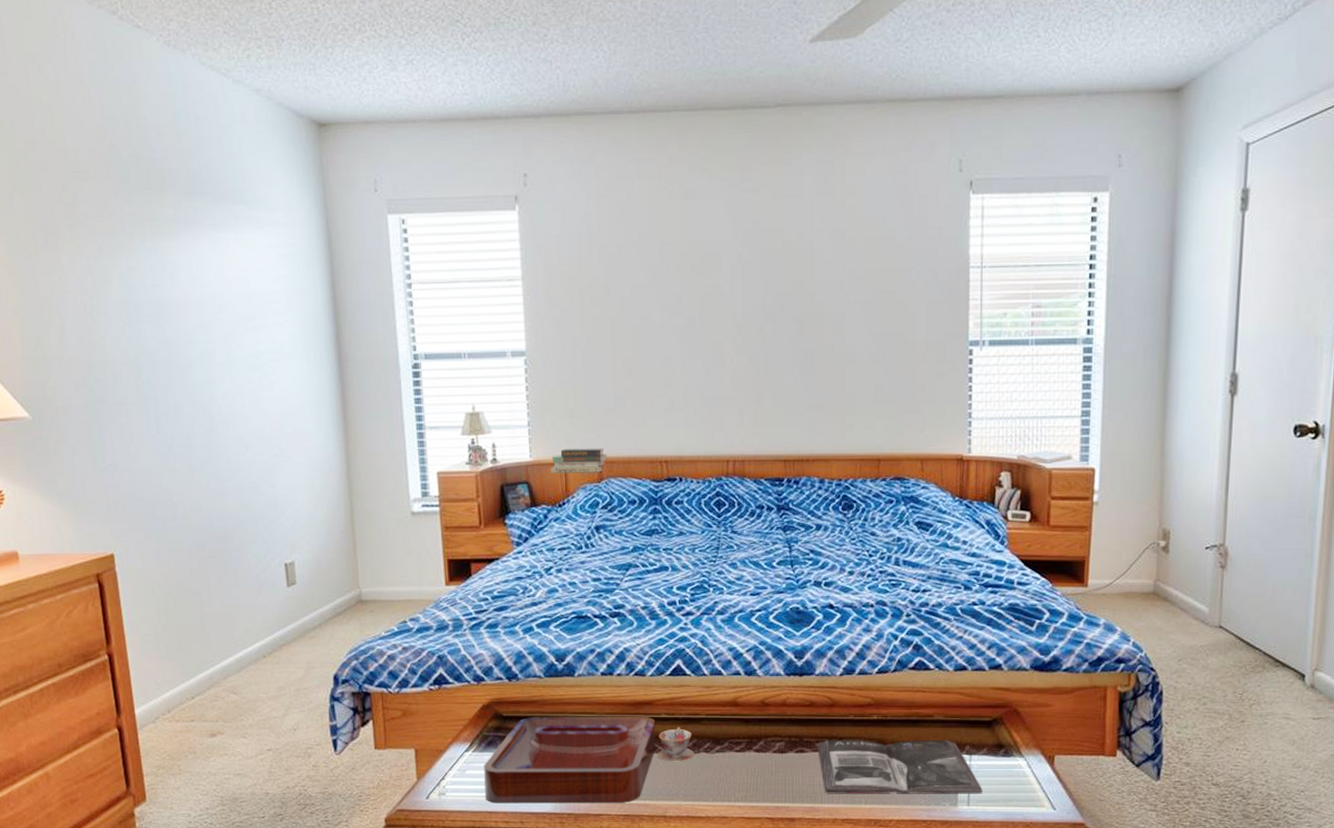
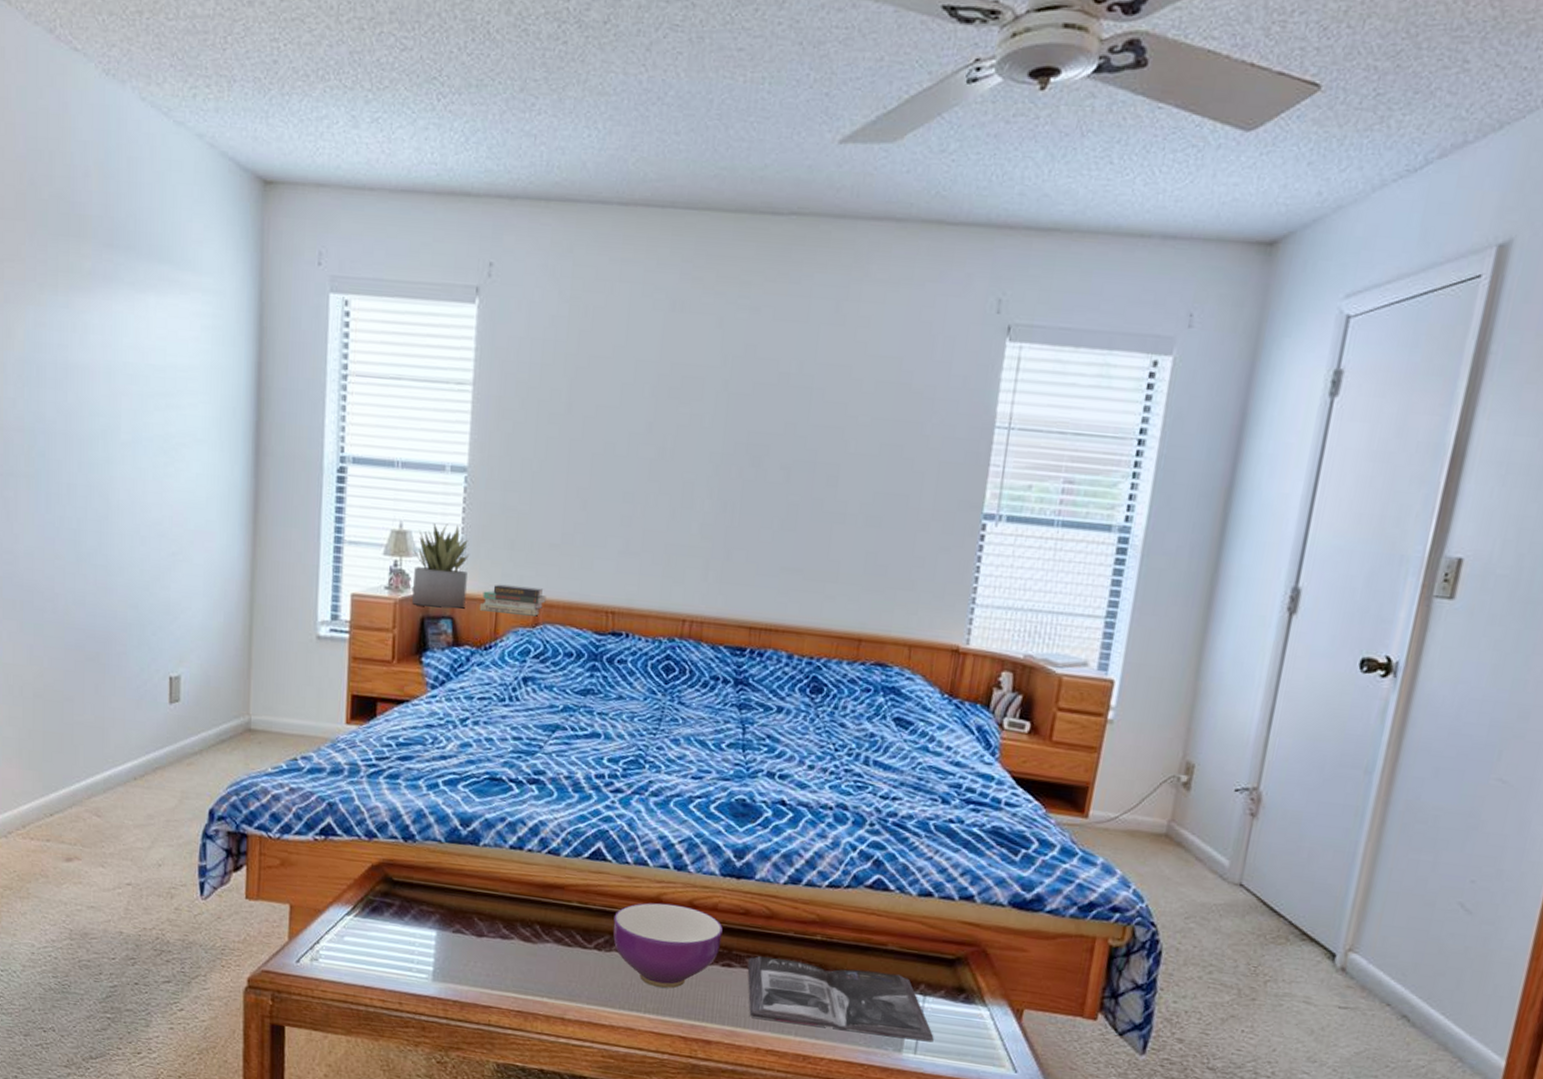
decorative tray: present [484,716,655,802] -> none [361,885,564,997]
succulent plant: none [487,402,538,475] -> present [412,524,469,609]
teacup: present [658,726,694,762] -> none [563,918,605,959]
bowl: none [698,705,793,779] -> present [612,902,723,989]

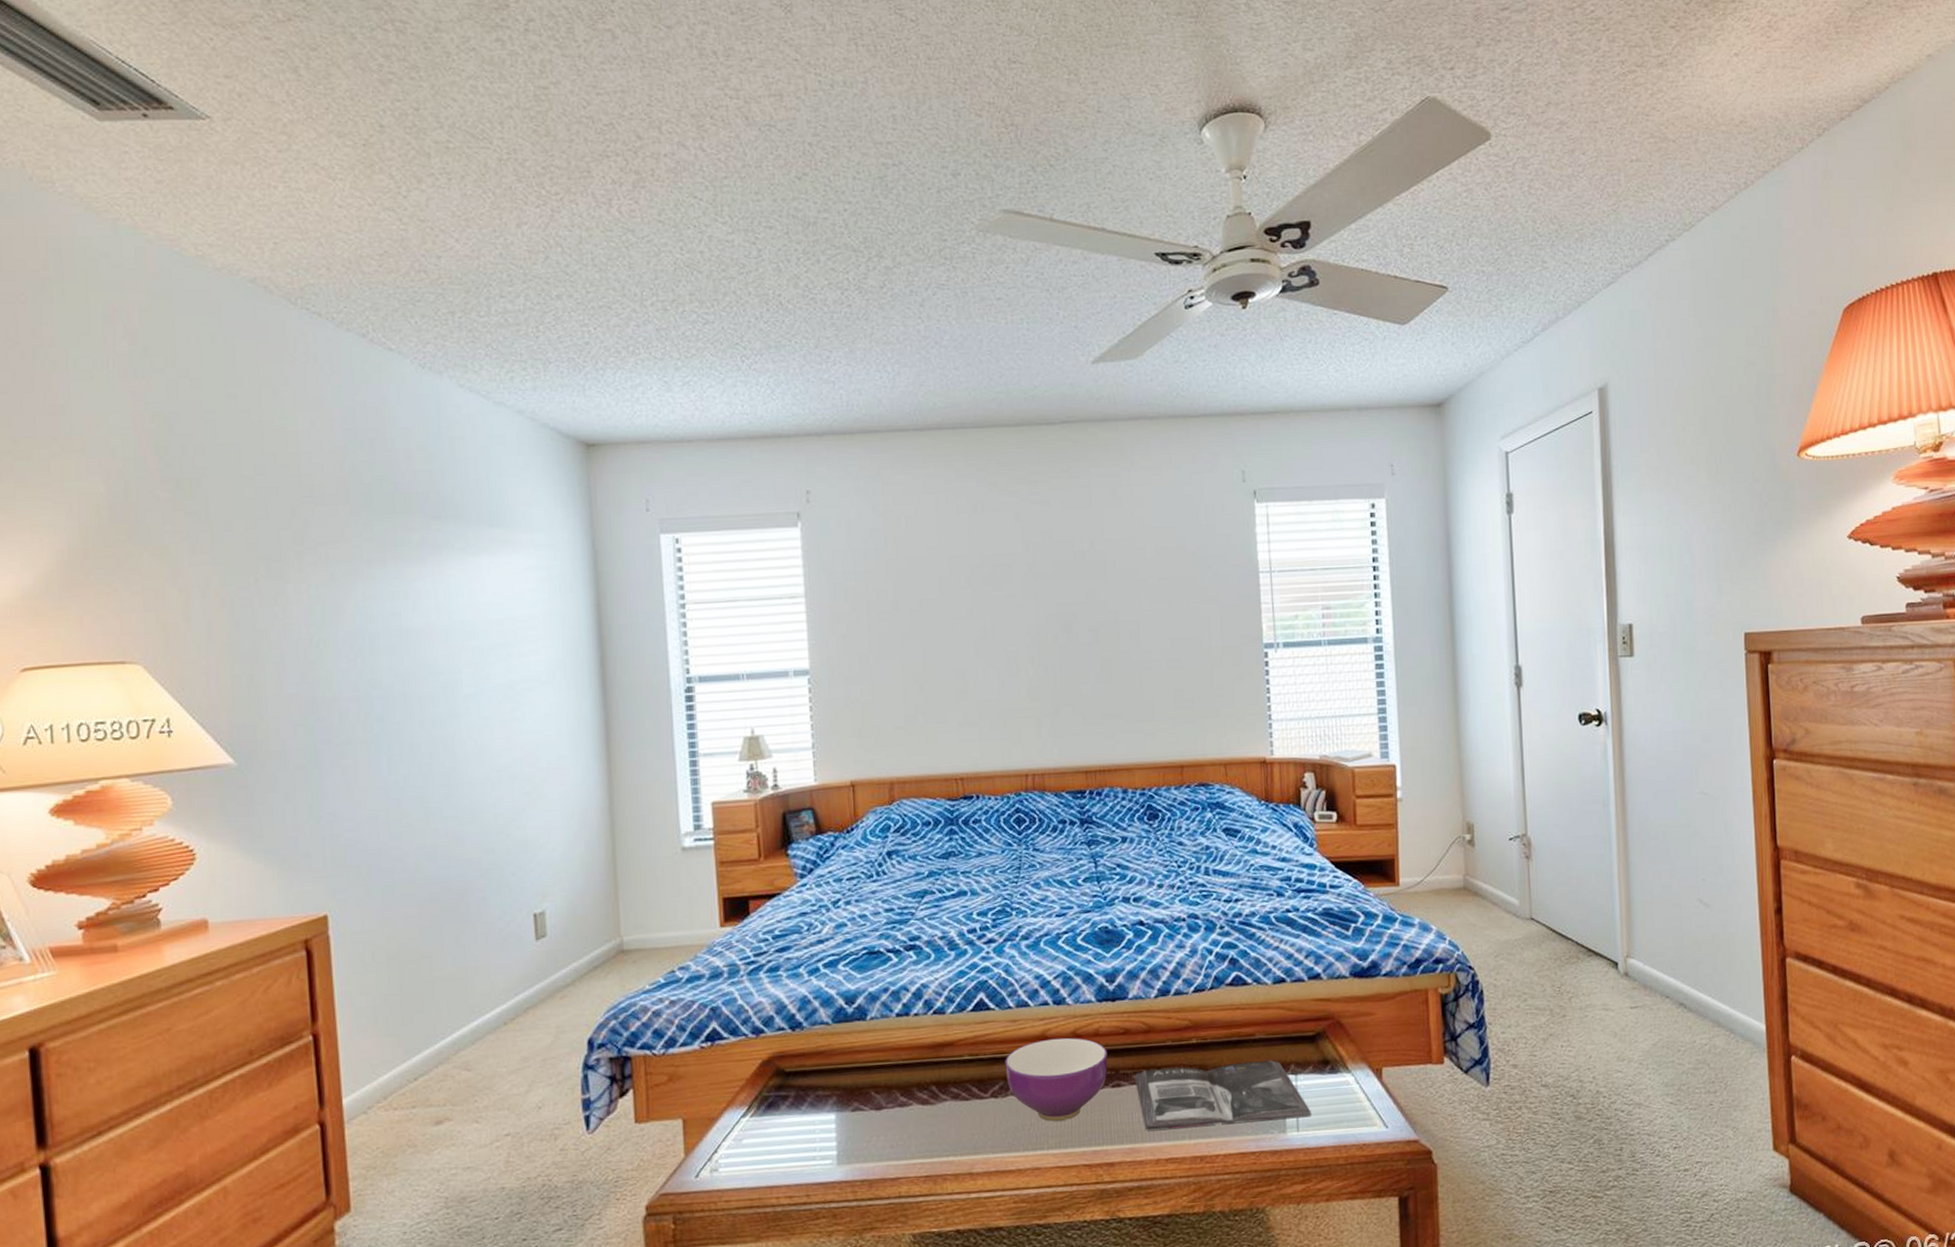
succulent plant: present [412,524,469,609] -> none [767,723,823,803]
books: present [479,584,546,616] -> none [837,768,899,797]

